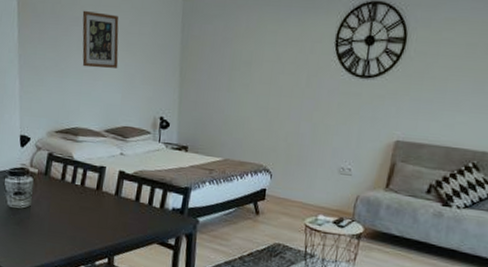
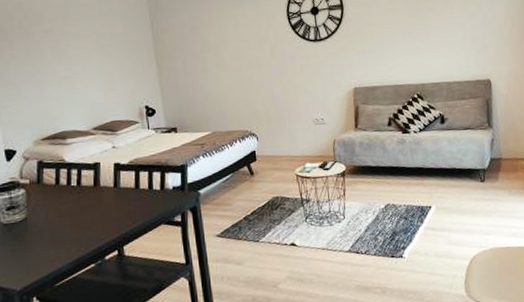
wall art: present [82,10,119,69] -> none [52,22,96,74]

